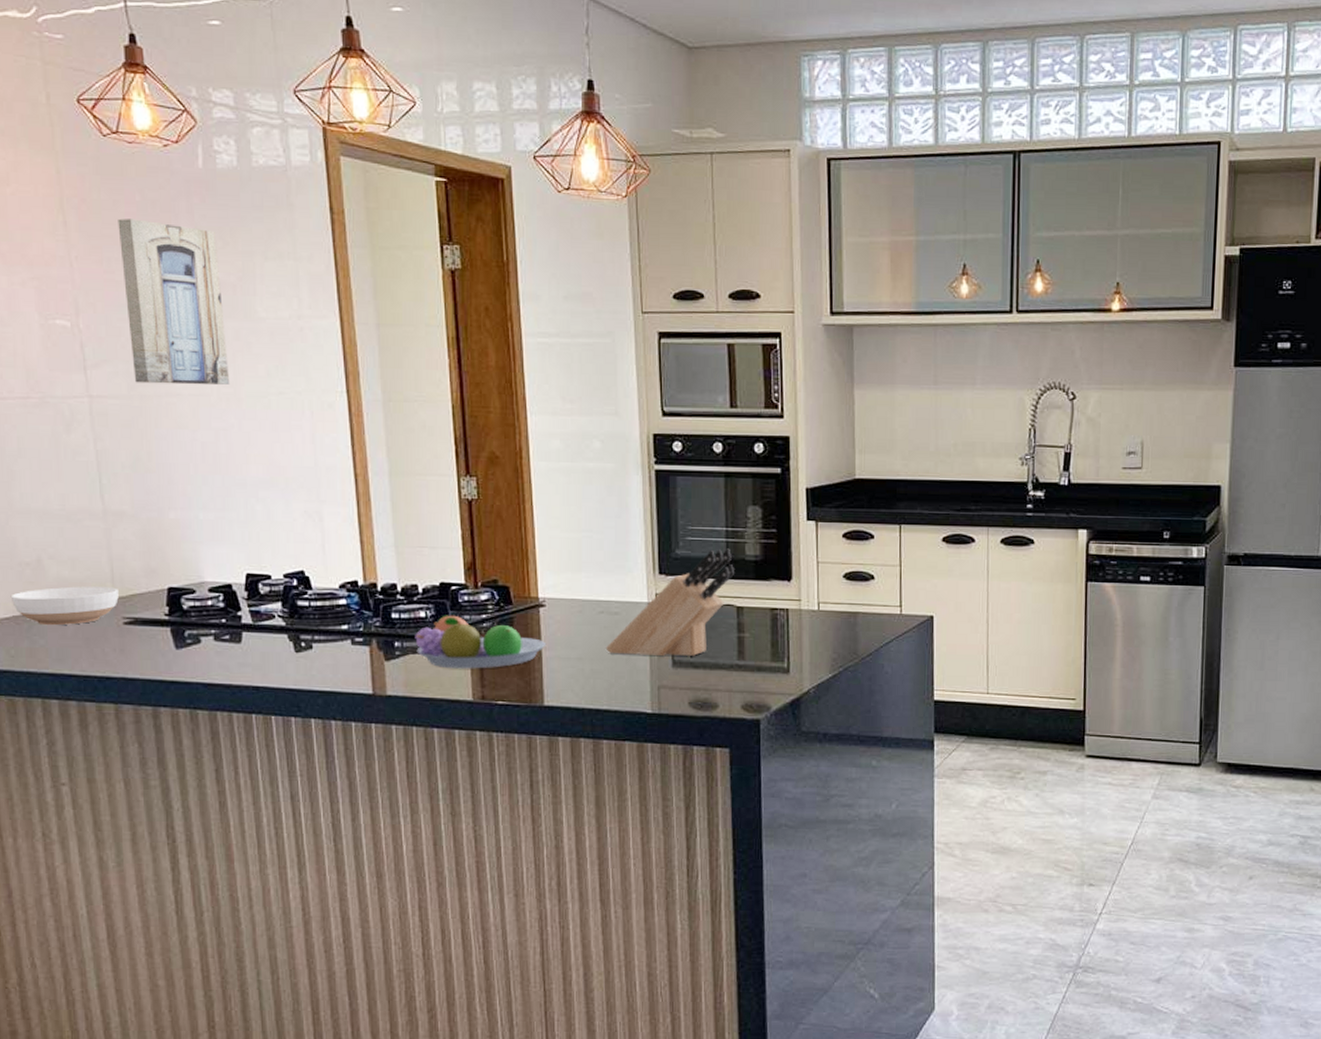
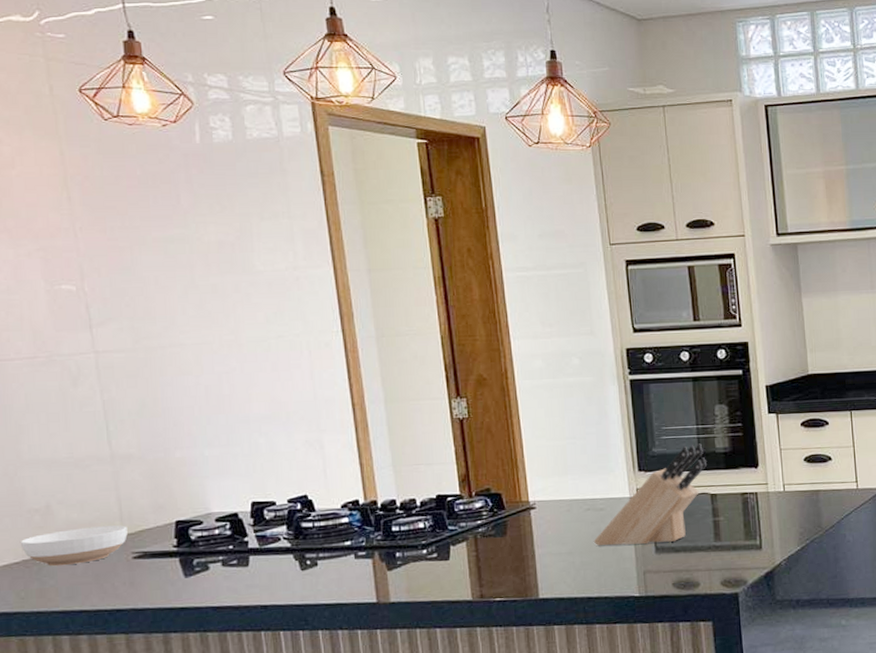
wall art: present [118,218,230,386] -> none [120,191,232,337]
fruit bowl: present [415,615,547,669] -> none [415,523,539,573]

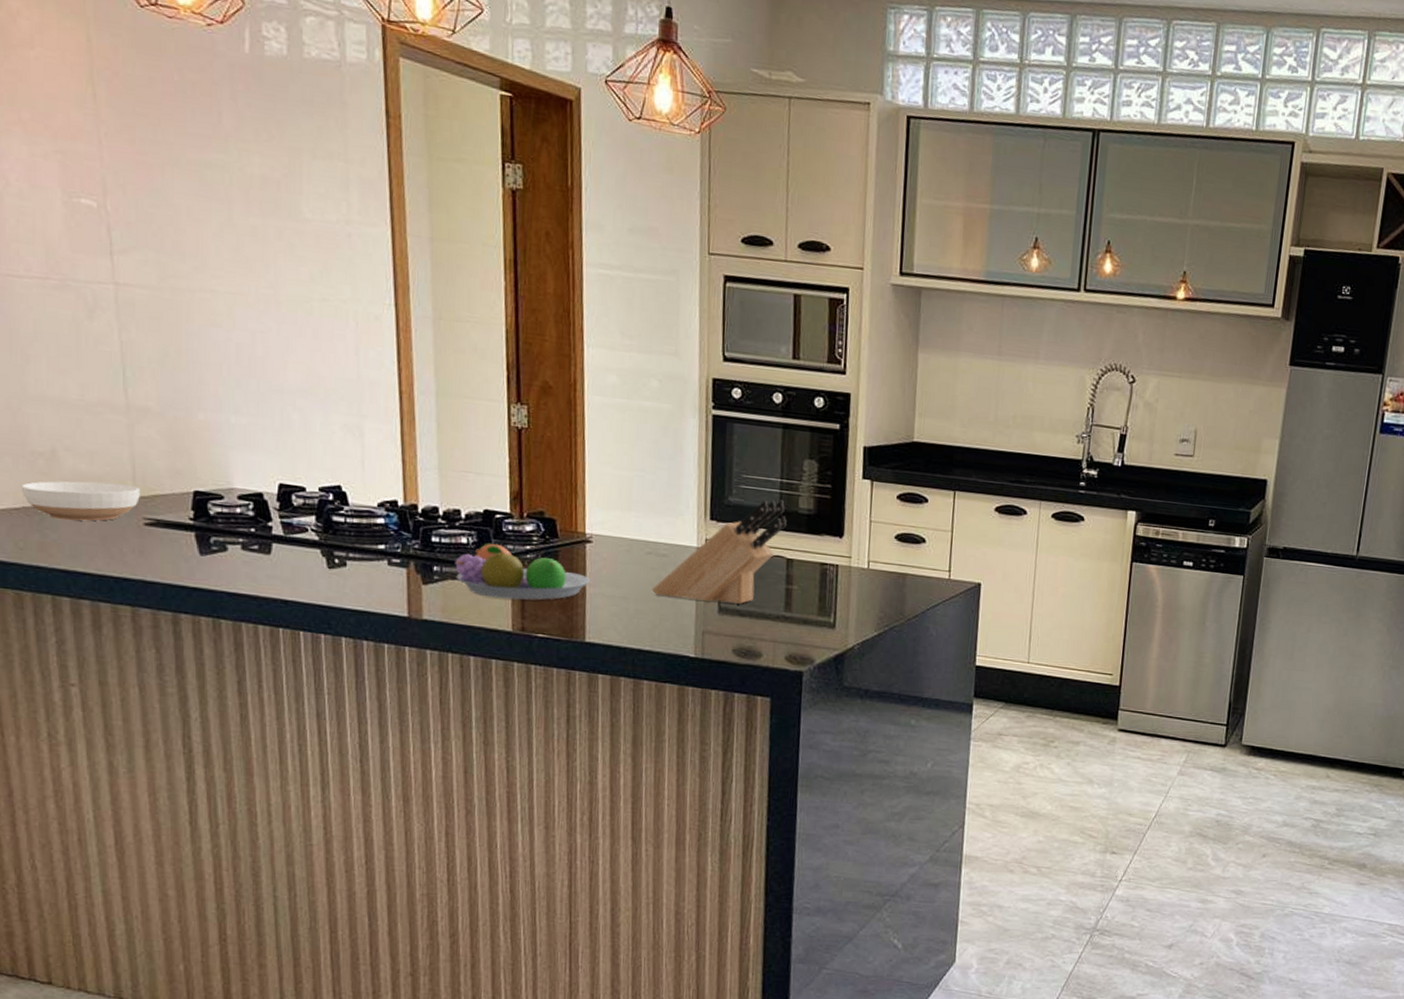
fruit bowl: none [415,523,539,573] -> present [455,543,591,600]

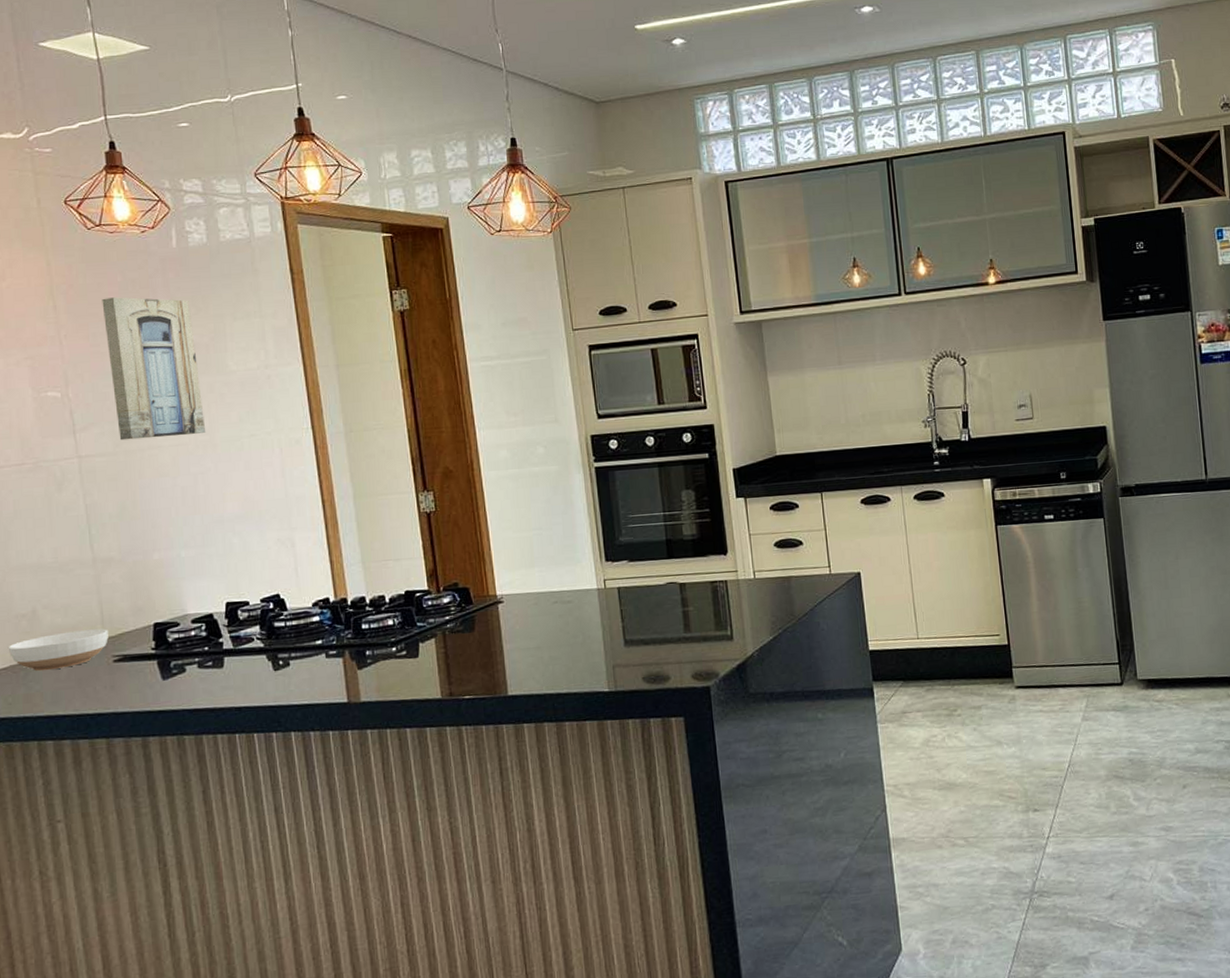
wall art: none [153,97,270,286] -> present [102,297,206,441]
fruit bowl: present [455,543,591,600] -> none [384,620,507,671]
knife block: present [651,500,787,604] -> none [561,531,674,640]

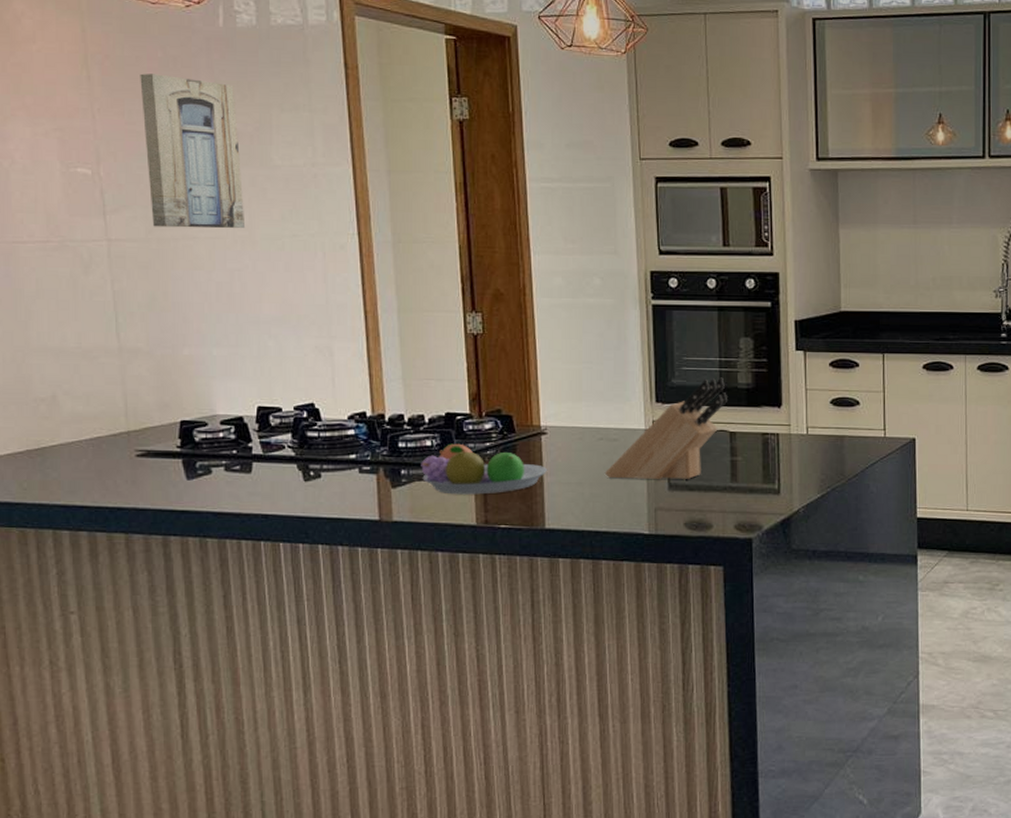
bowl: present [8,628,108,672] -> none [25,421,132,459]
fruit bowl: none [384,620,507,671] -> present [421,443,548,495]
knife block: none [561,531,674,640] -> present [604,377,727,480]

